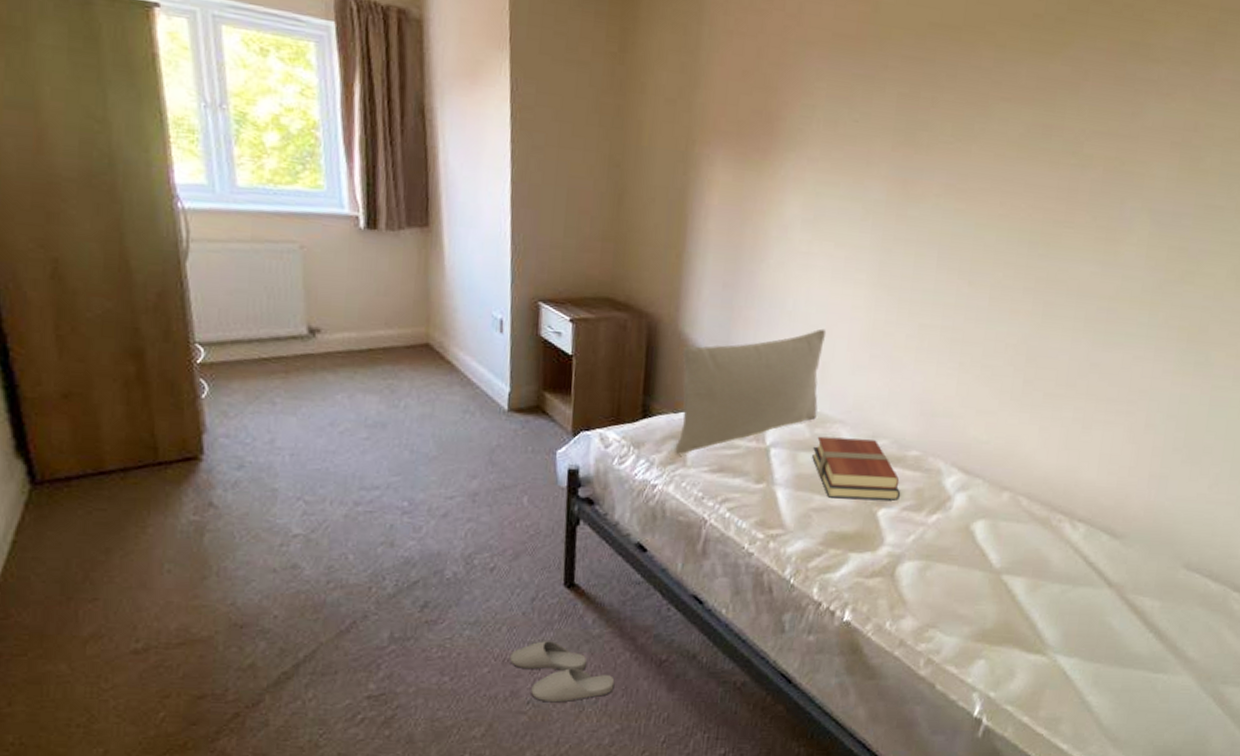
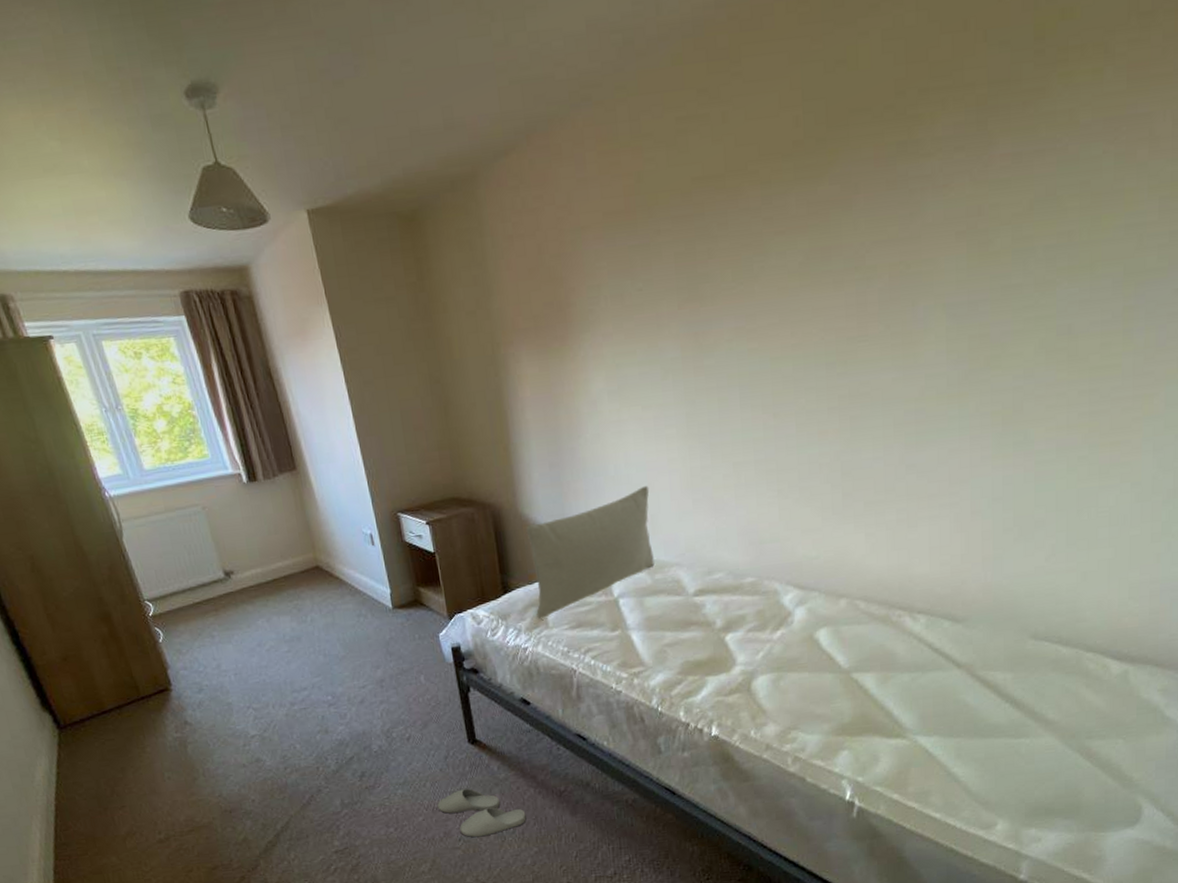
books: present [812,436,901,501] -> none [657,575,744,633]

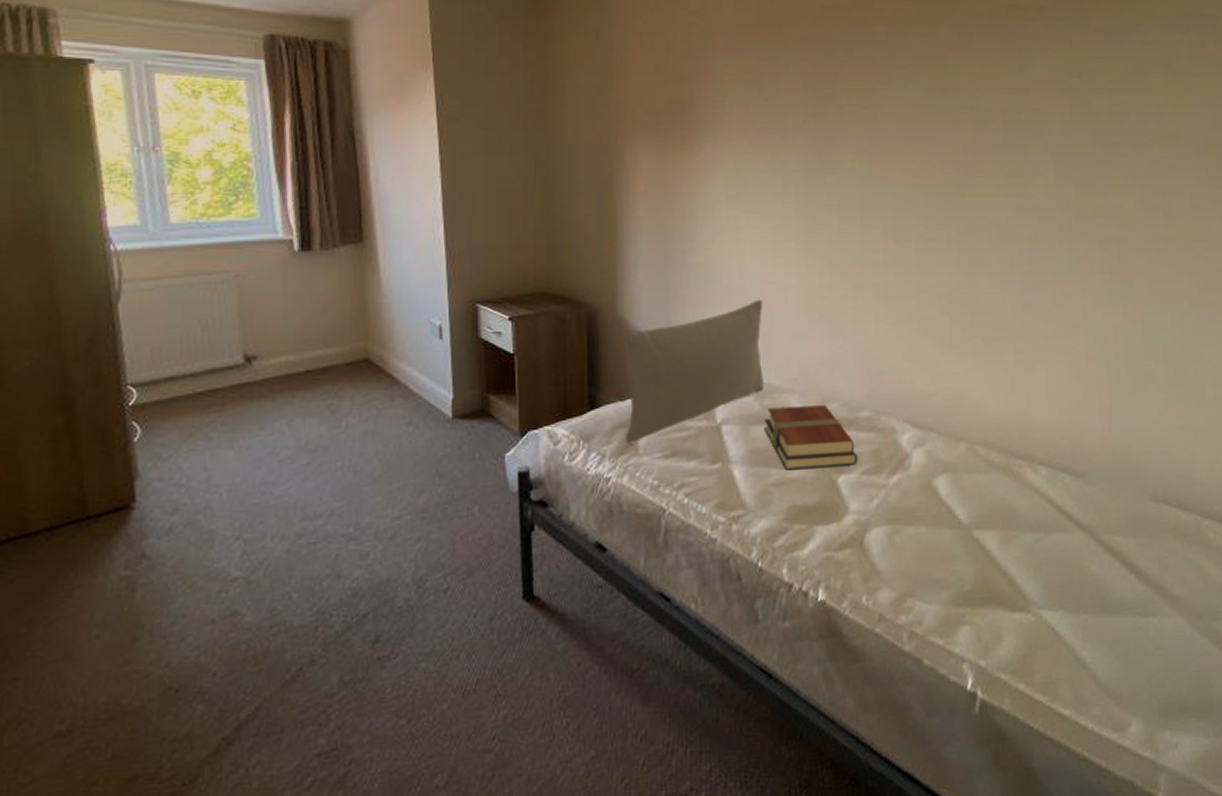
slippers: present [437,788,527,838] -> none [471,663,585,735]
books: none [657,575,744,633] -> present [764,405,858,470]

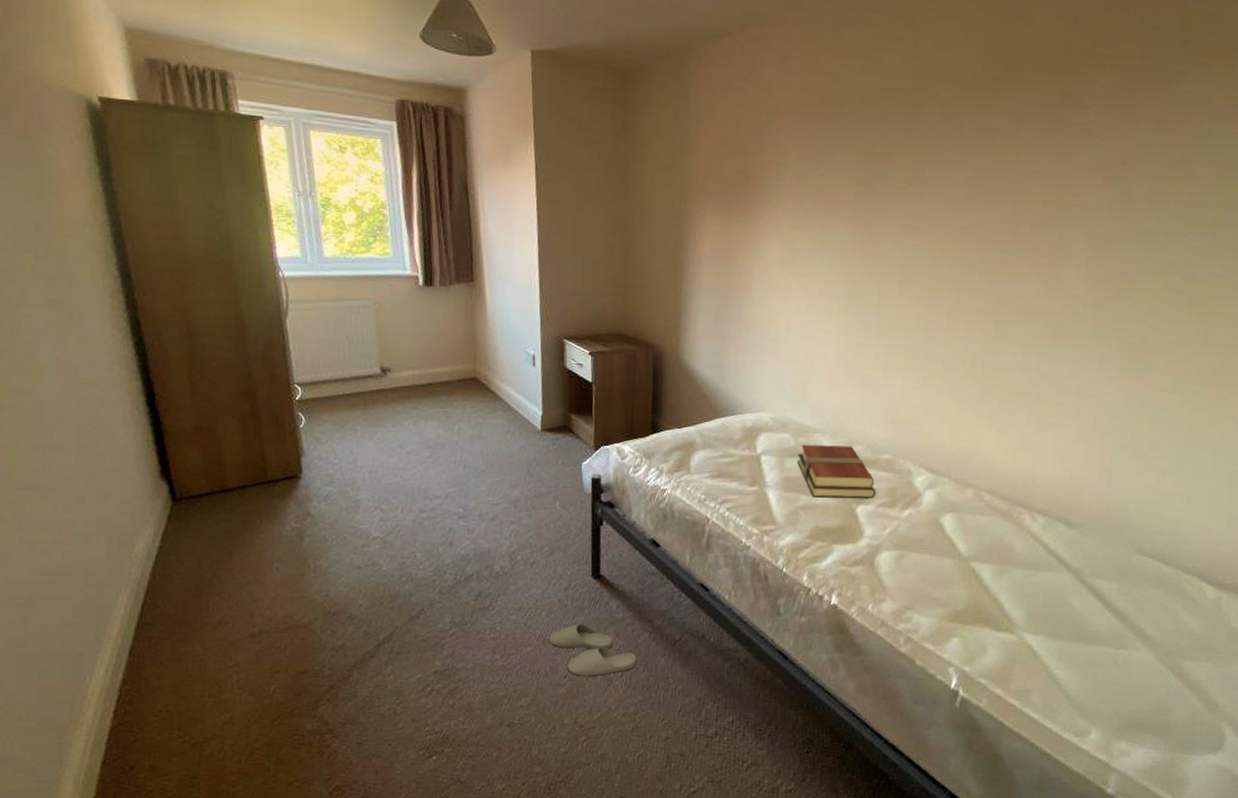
slippers: none [471,663,585,735] -> present [549,624,637,677]
pillow: present [624,299,764,444] -> none [680,352,805,464]

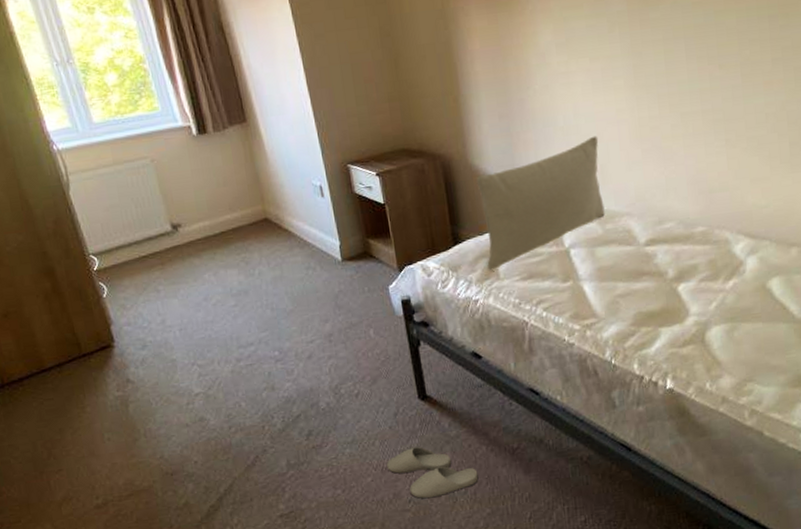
pillow: none [680,352,805,464] -> present [476,135,605,271]
books: present [797,444,876,498] -> none [608,224,696,283]

